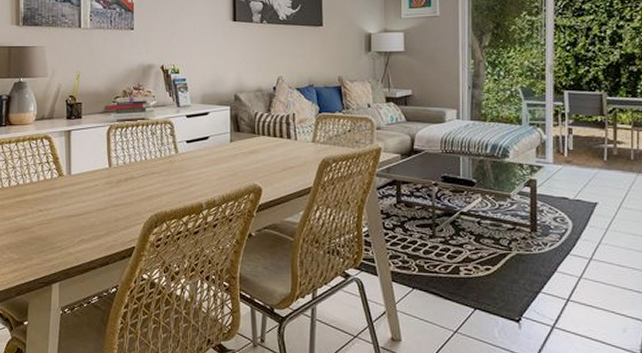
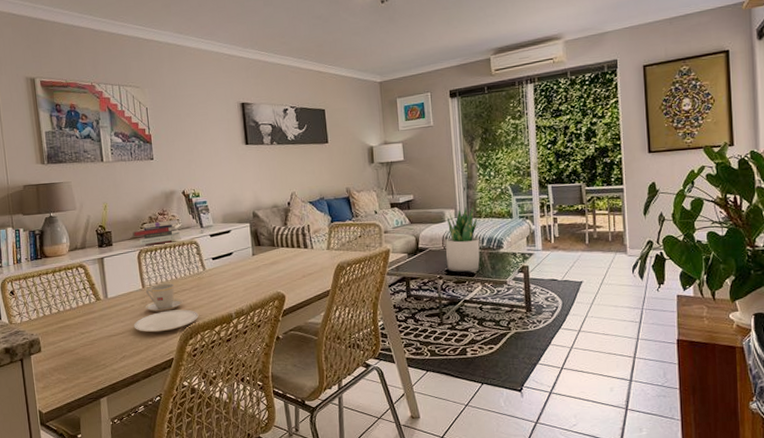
plate: none [95,194,166,217] -> present [133,309,199,333]
teacup: none [109,164,151,195] -> present [145,283,183,312]
planter: none [444,108,484,183] -> present [445,206,480,274]

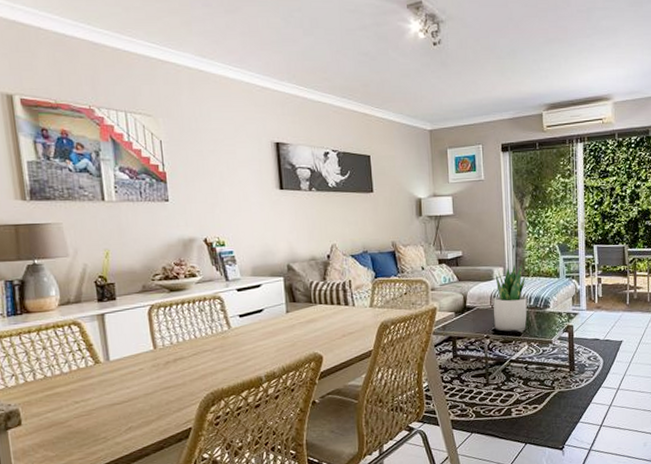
plate: present [133,309,199,333] -> none [142,372,223,400]
books: present [134,219,182,246] -> none [144,271,202,300]
teacup: present [145,283,183,312] -> none [156,343,204,377]

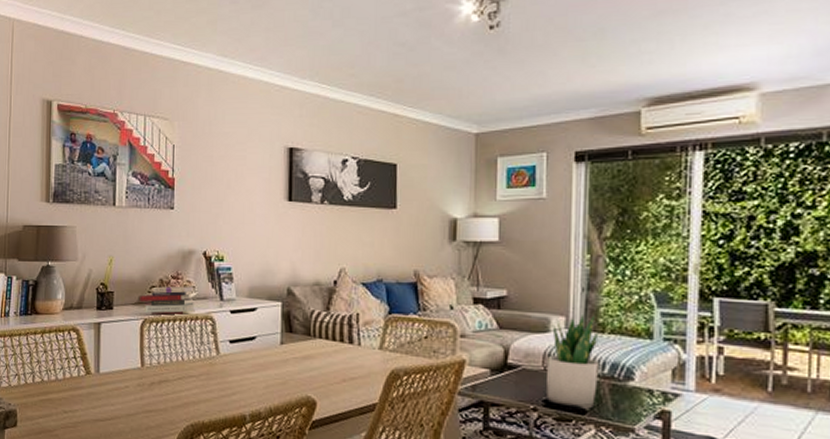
books: none [144,271,202,300] -> present [140,285,195,315]

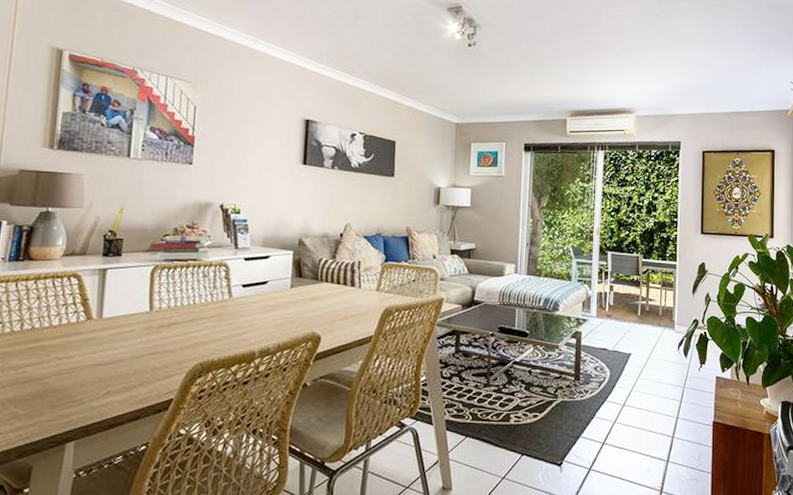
planter: present [546,315,601,410] -> none [501,263,538,334]

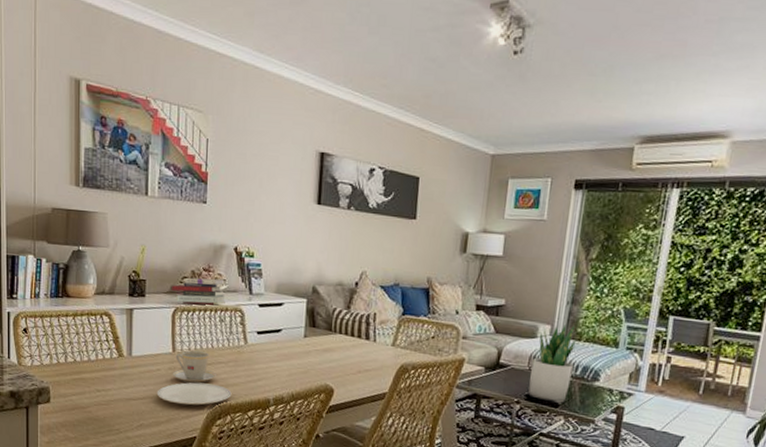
plate: none [129,340,214,366] -> present [156,382,232,406]
teacup: none [148,308,198,342] -> present [172,350,216,384]
planter: none [501,263,538,334] -> present [528,324,578,404]

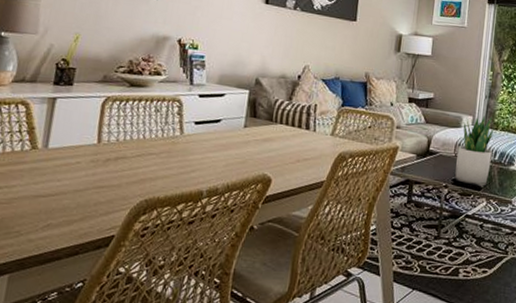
plate: present [156,382,232,406] -> none [72,175,161,201]
books: present [172,277,225,306] -> none [104,67,164,96]
teacup: present [172,350,216,384] -> none [94,141,146,177]

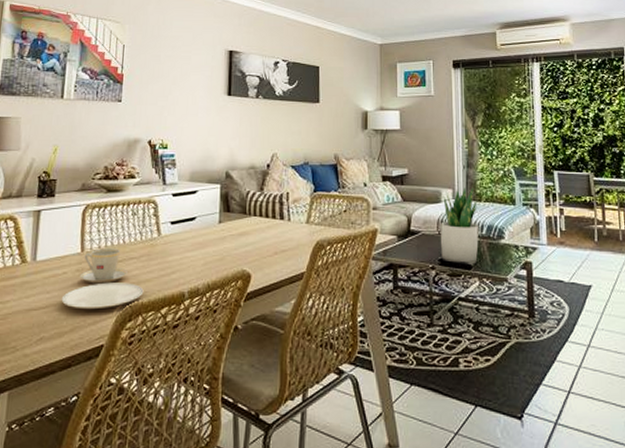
plate: none [72,175,161,201] -> present [61,282,144,310]
teacup: none [94,141,146,177] -> present [79,248,128,284]

